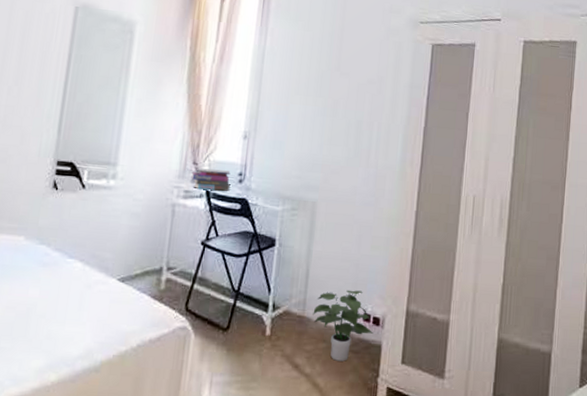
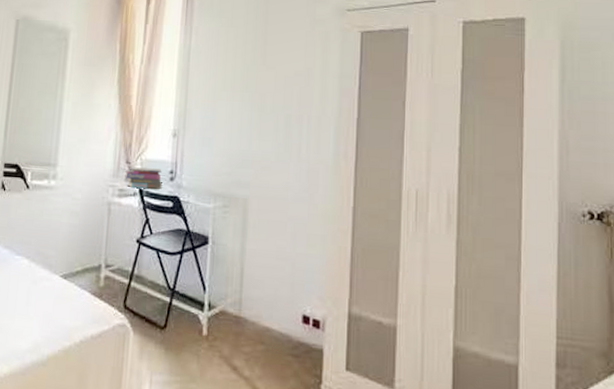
potted plant: present [313,289,374,361] -> none [249,289,314,365]

